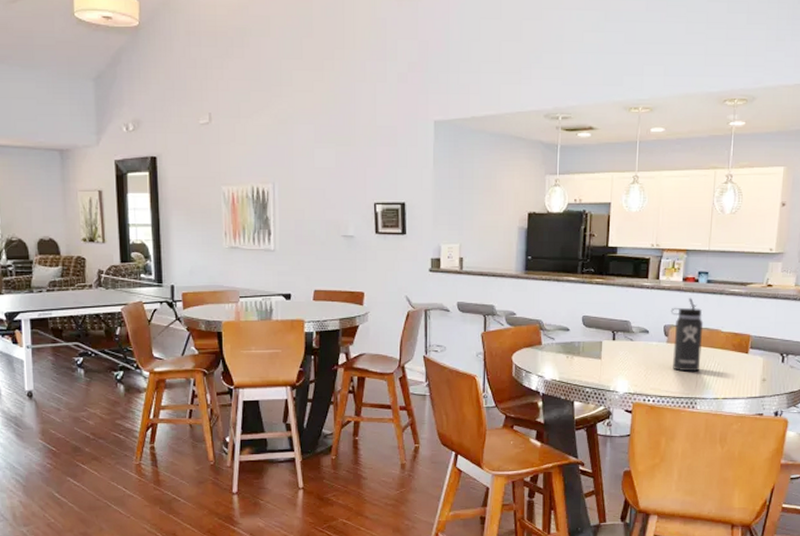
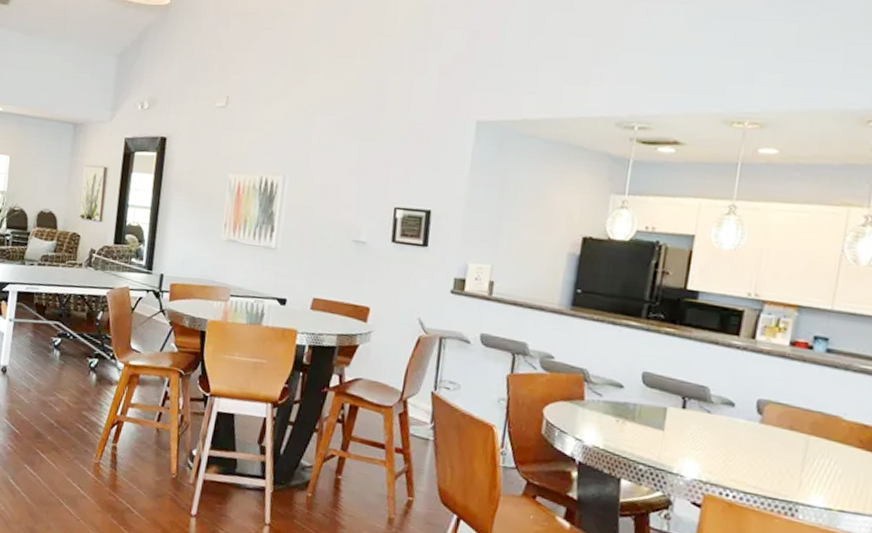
thermos bottle: present [670,297,704,372] -> none [766,367,817,468]

